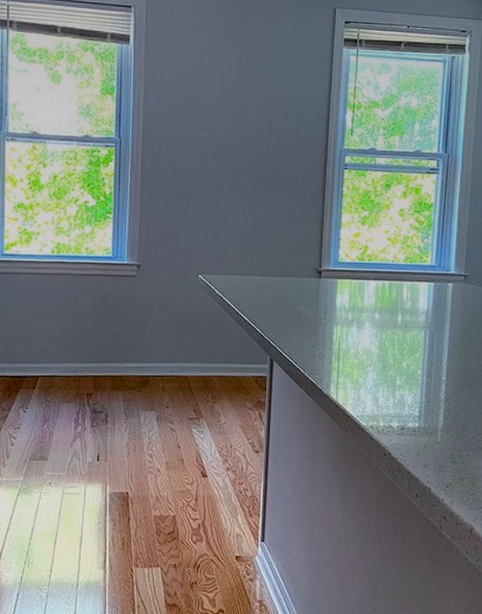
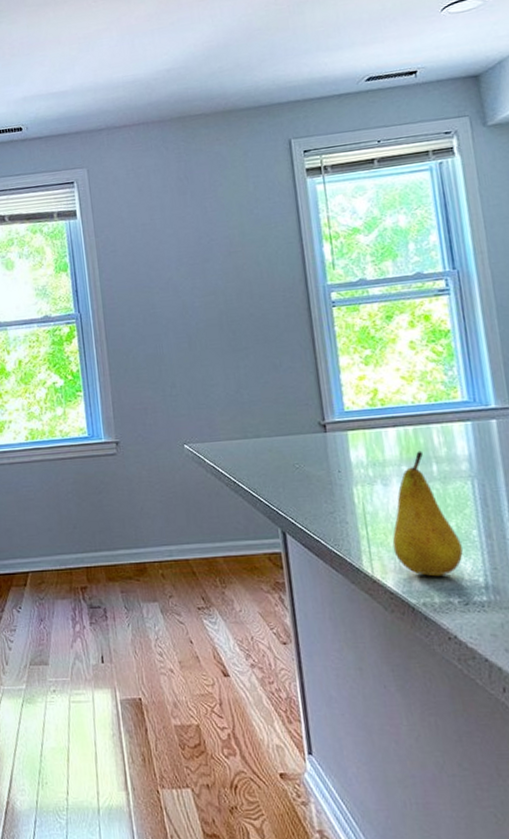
fruit: none [356,302,408,406] -> present [392,450,463,577]

